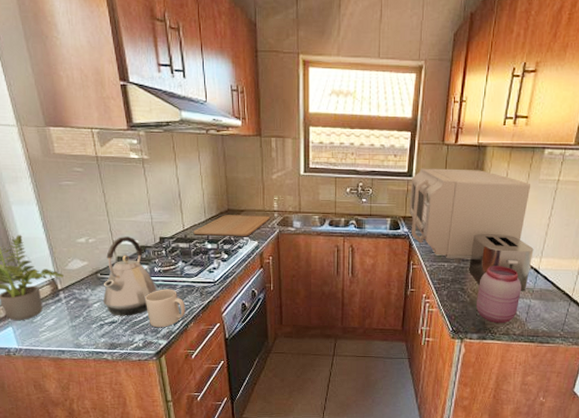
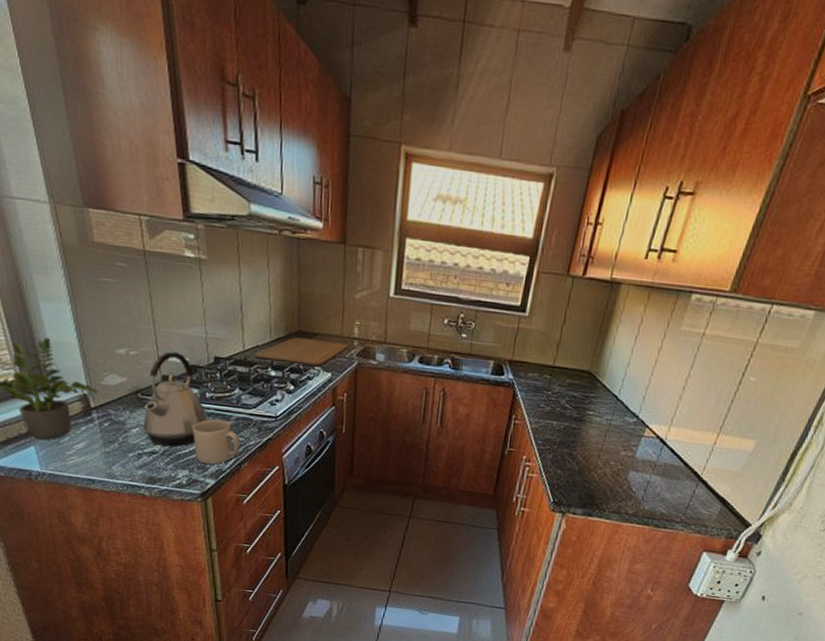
microwave: present [409,168,530,264] -> none [517,302,669,424]
toaster: present [469,233,534,291] -> none [581,389,663,464]
jar: present [476,266,522,324] -> none [585,430,643,500]

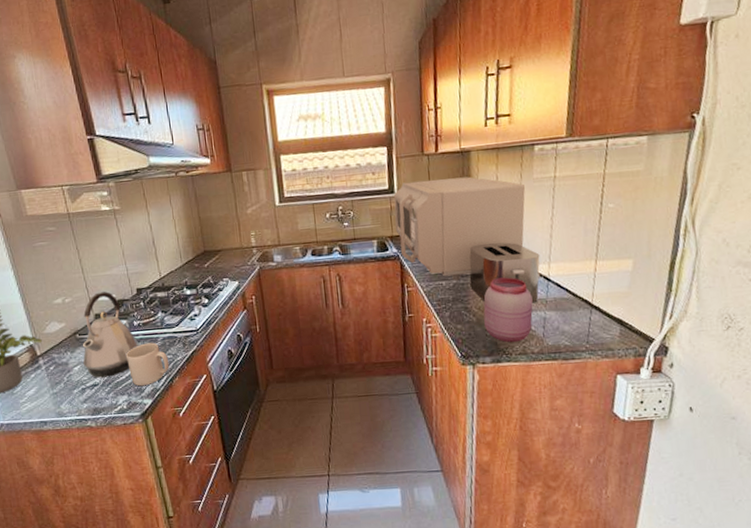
chopping board: present [255,337,349,366] -> none [170,253,250,282]
microwave: none [517,302,669,424] -> present [393,176,525,281]
toaster: none [581,389,663,464] -> present [469,242,540,303]
jar: none [585,430,643,500] -> present [483,277,533,343]

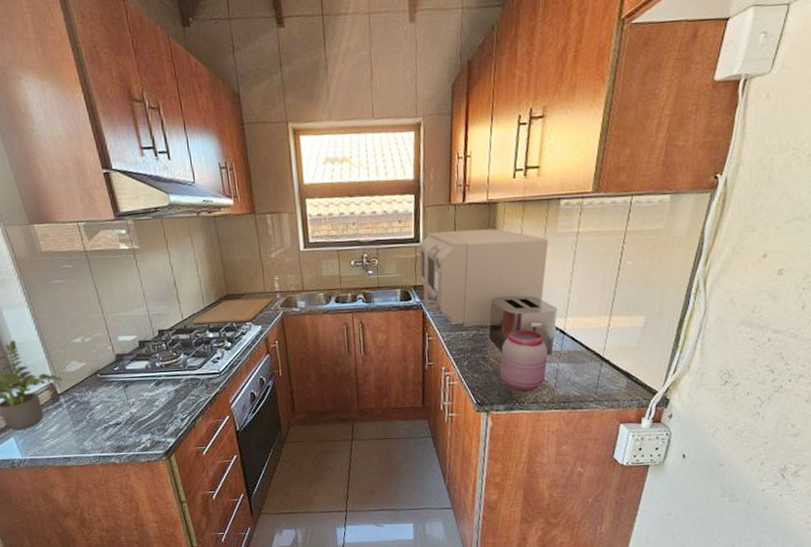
kettle: present [83,292,141,378] -> none [104,332,164,417]
mug: present [125,342,169,387] -> none [148,384,192,426]
chopping board: none [170,253,250,282] -> present [192,297,273,325]

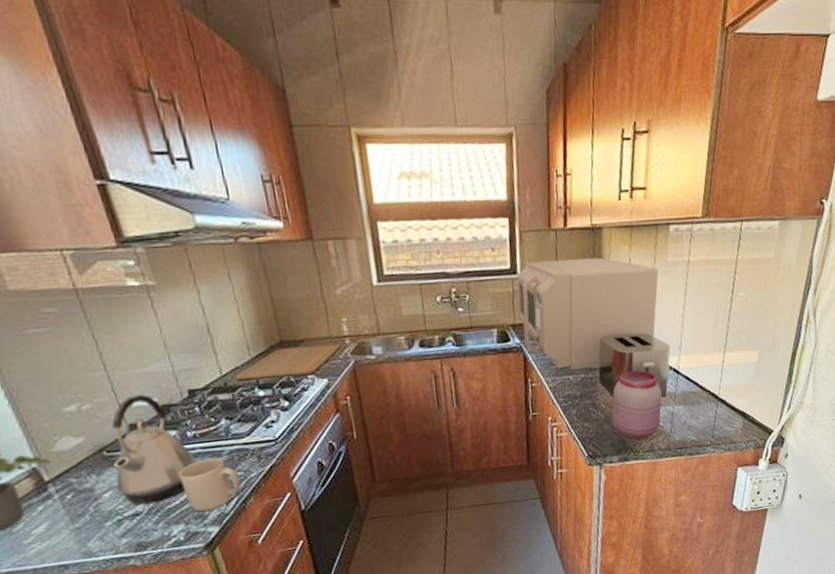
kettle: none [104,332,164,417] -> present [111,394,199,505]
mug: none [148,384,192,426] -> present [178,457,241,512]

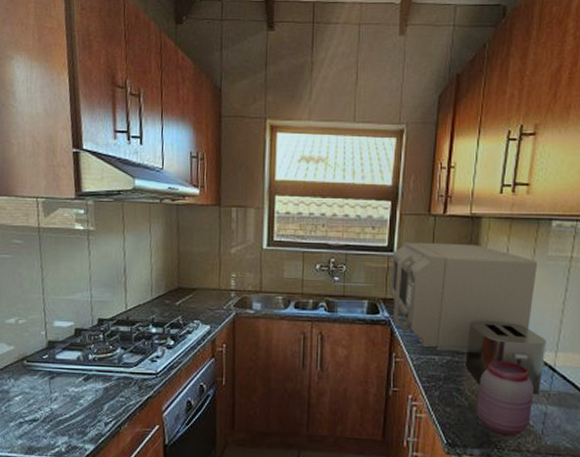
kettle: present [111,394,199,505] -> none [26,317,93,413]
mug: present [178,457,241,512] -> none [73,380,120,429]
chopping board: present [235,343,341,381] -> none [136,294,227,319]

